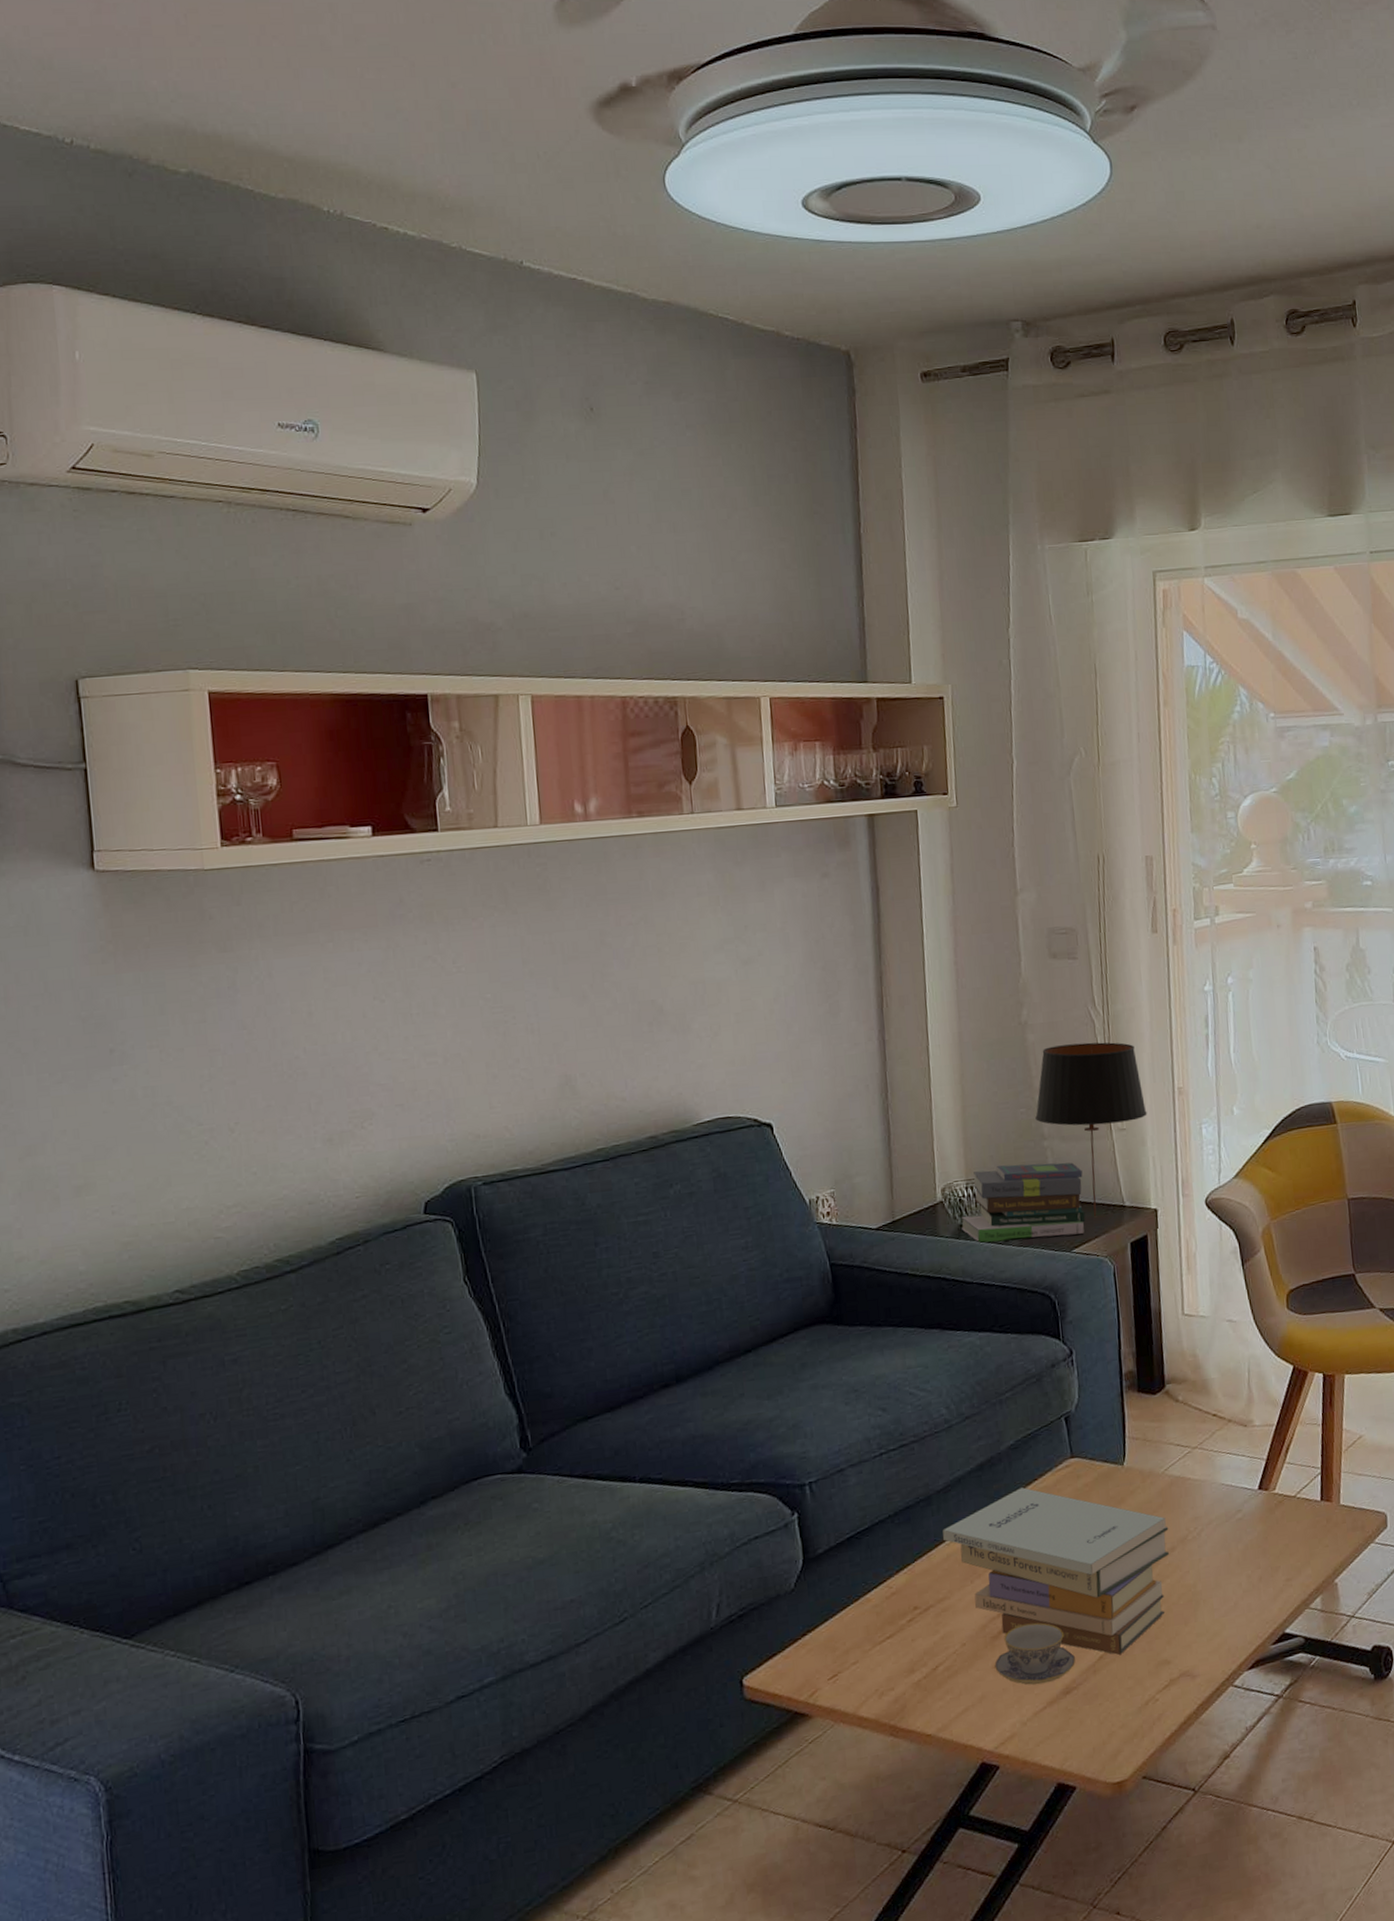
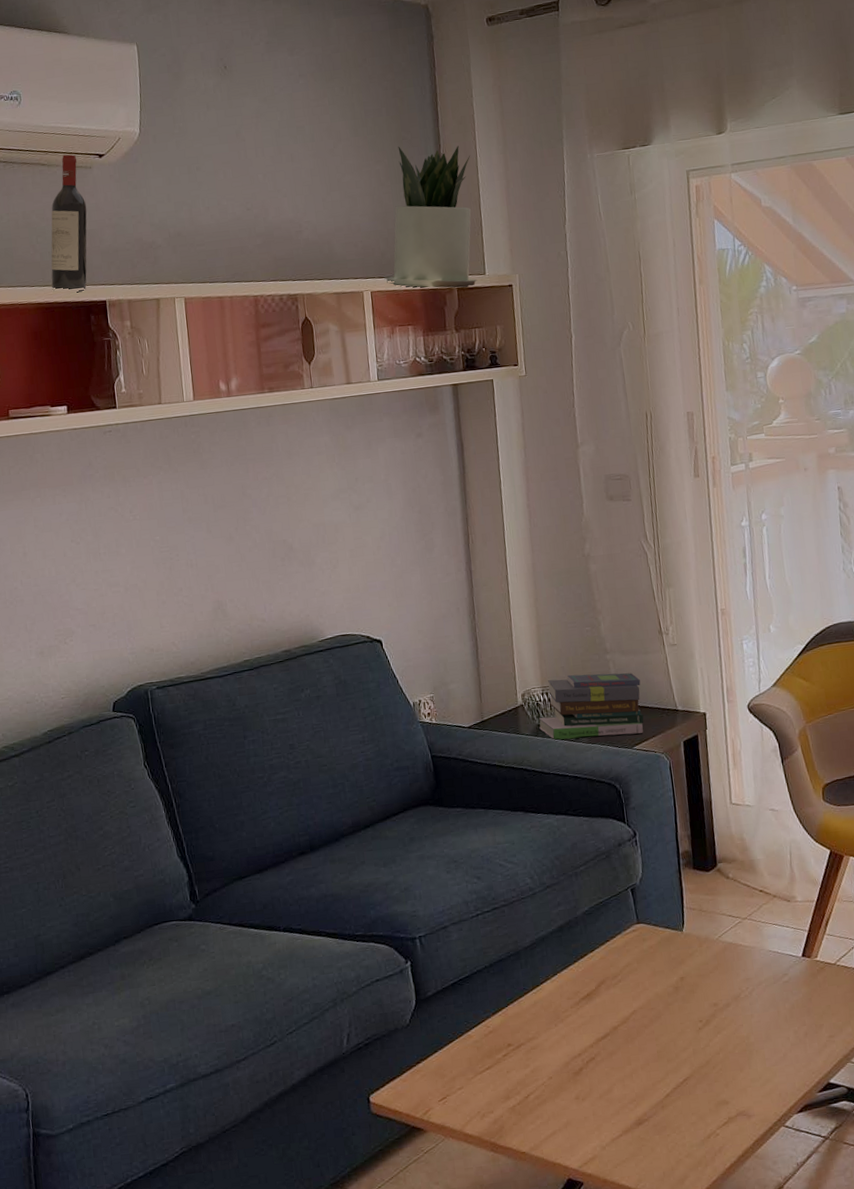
wine bottle: none [354,505,405,683] -> present [51,154,88,293]
planter: none [788,521,902,699] -> present [385,145,478,288]
books: present [943,1487,1170,1655] -> none [530,947,725,1094]
teacup: present [994,1622,1075,1685] -> none [577,1062,646,1116]
table lamp: present [1035,1042,1147,1217] -> none [599,570,695,719]

